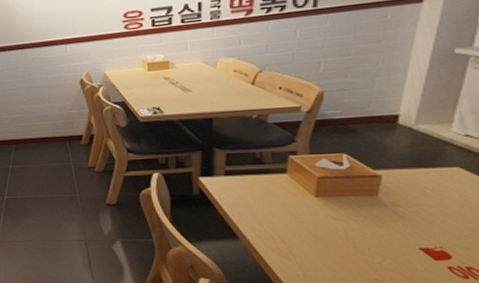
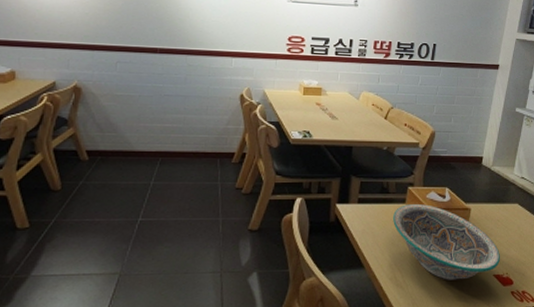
bowl: none [271,173,429,253] -> present [393,204,500,280]

